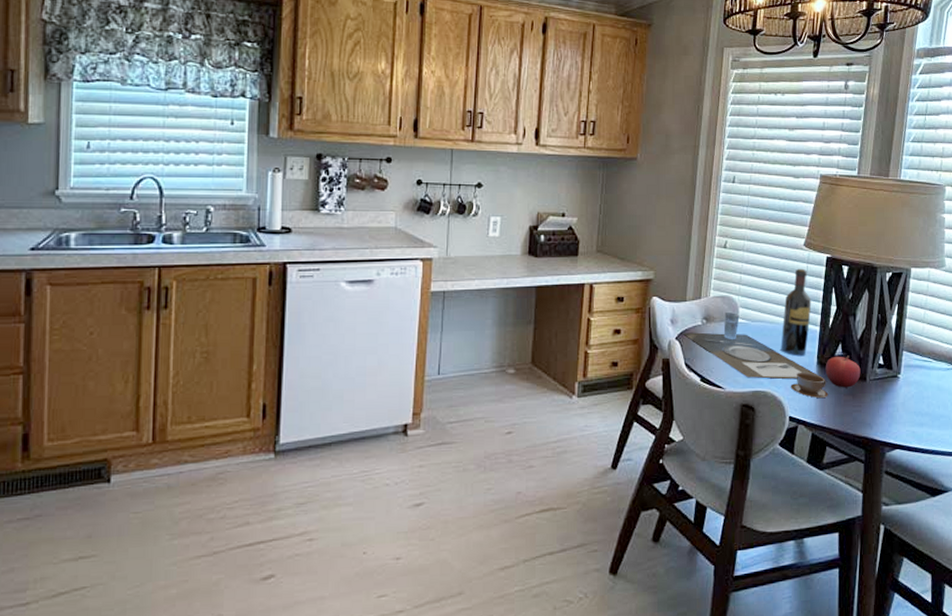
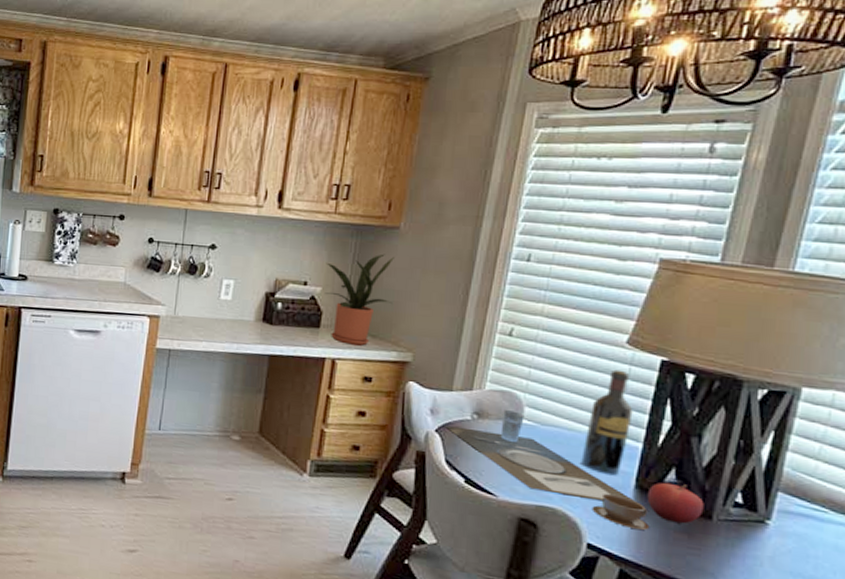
house plant: none [579,183,636,269] -> present [325,254,394,346]

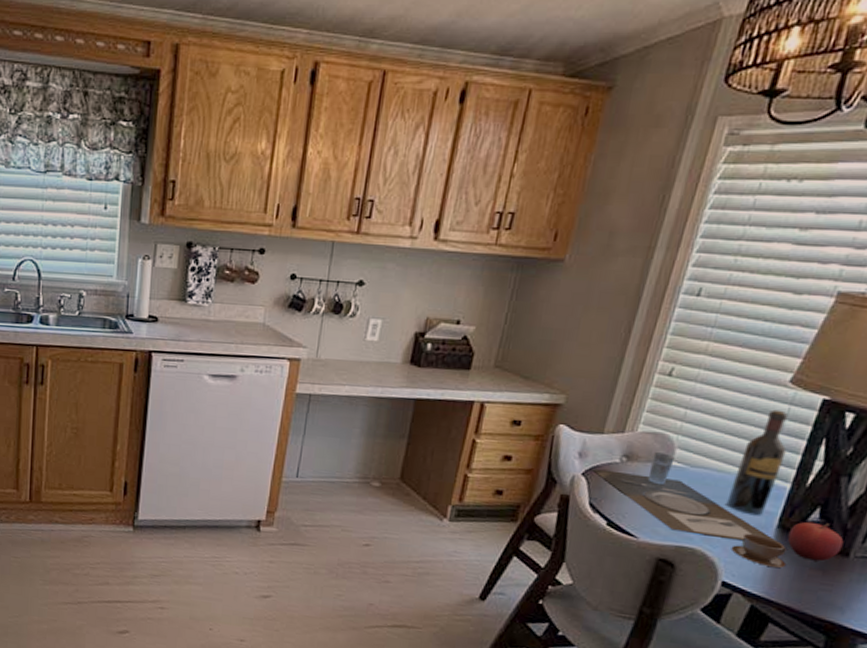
house plant: present [325,254,394,346] -> none [478,289,555,388]

